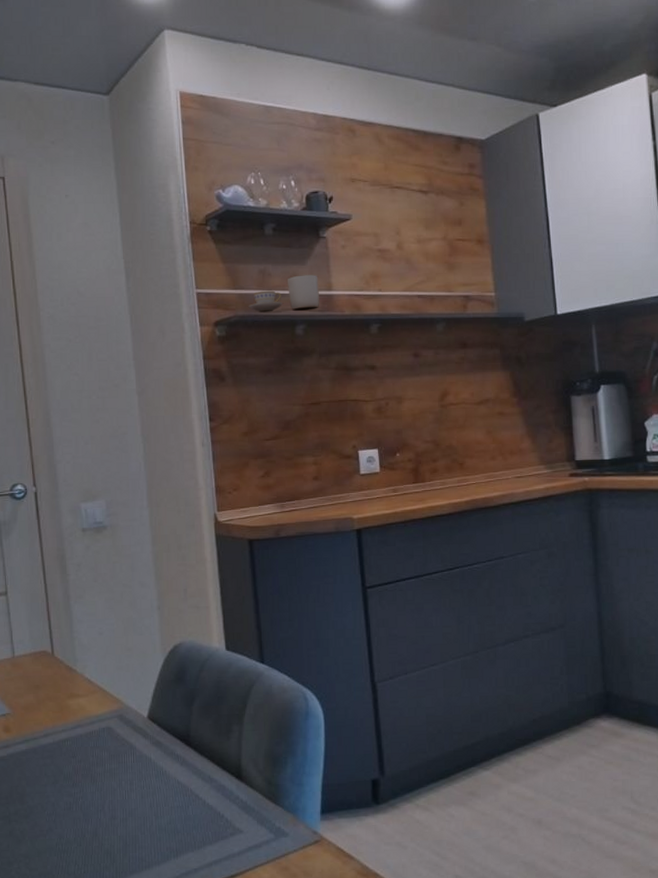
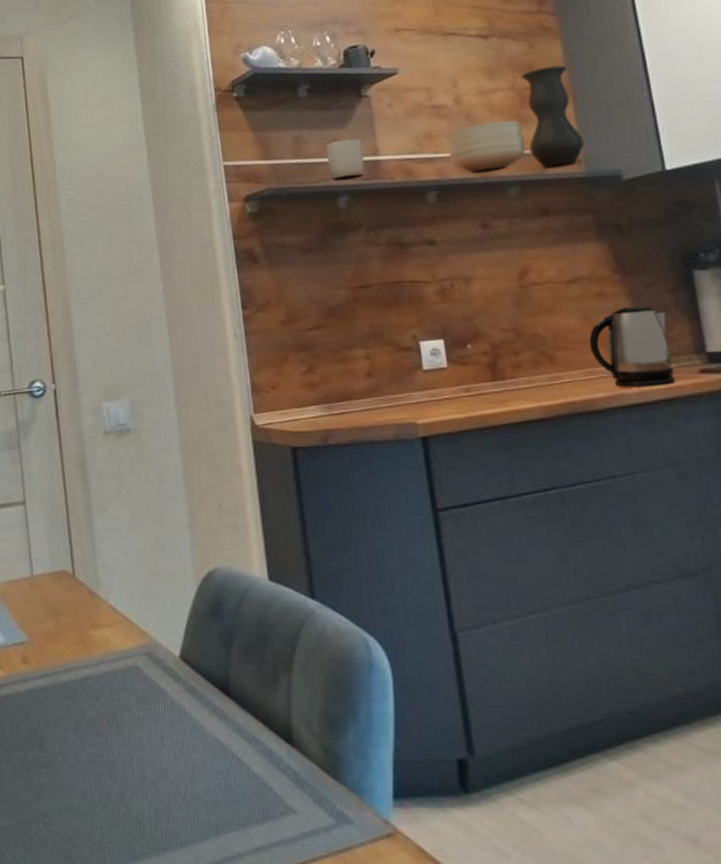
teacup: present [248,290,284,312] -> none [282,159,323,184]
bowl: none [388,266,452,311] -> present [445,120,526,174]
vase: none [452,222,498,310] -> present [521,65,585,170]
kettle: none [490,423,551,489] -> present [589,306,675,389]

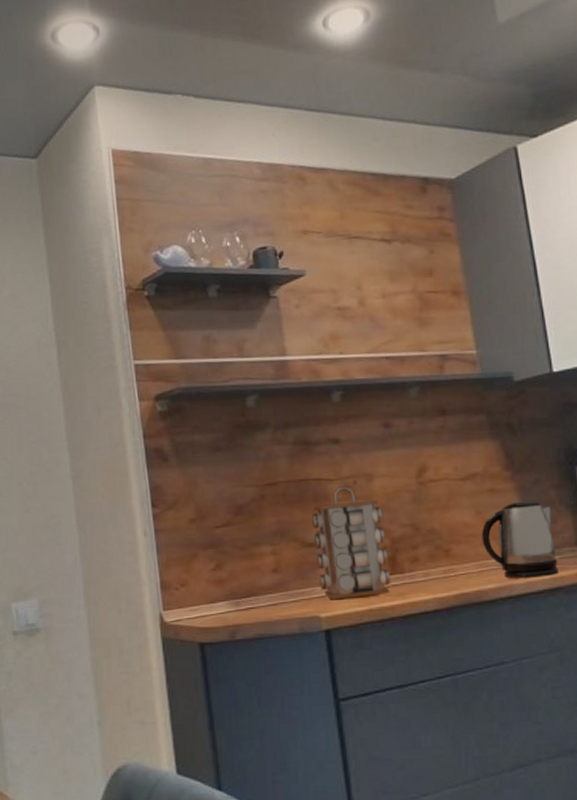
mug: present [325,139,365,182] -> none [234,339,273,381]
spice rack: none [407,289,492,406] -> present [312,487,391,600]
bowl: present [445,120,526,174] -> none [350,323,425,375]
vase: present [521,65,585,170] -> none [421,270,480,371]

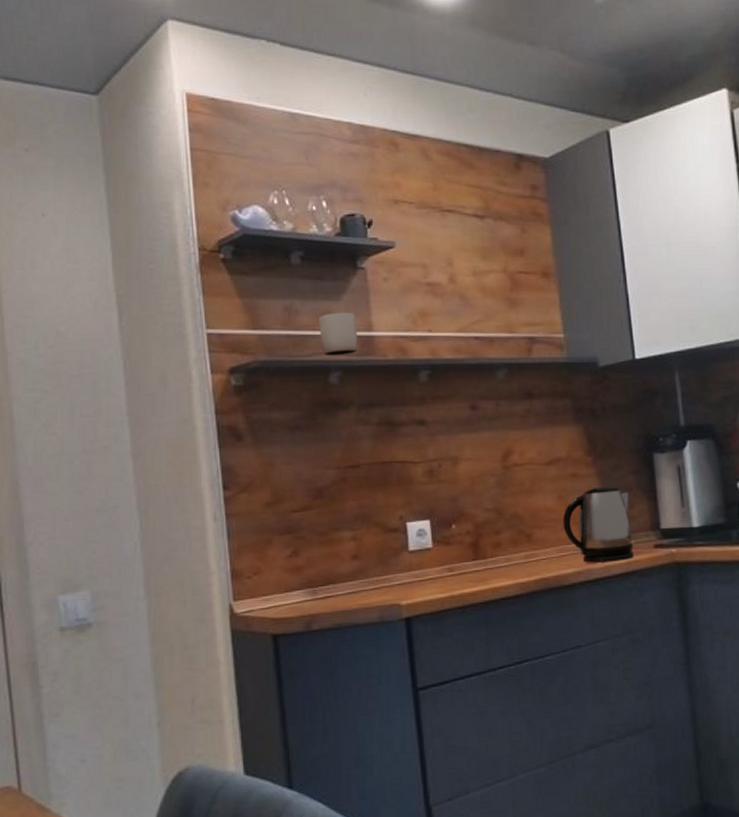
mug: none [234,339,273,381] -> present [318,312,359,356]
spice rack: present [312,487,391,600] -> none [395,470,473,587]

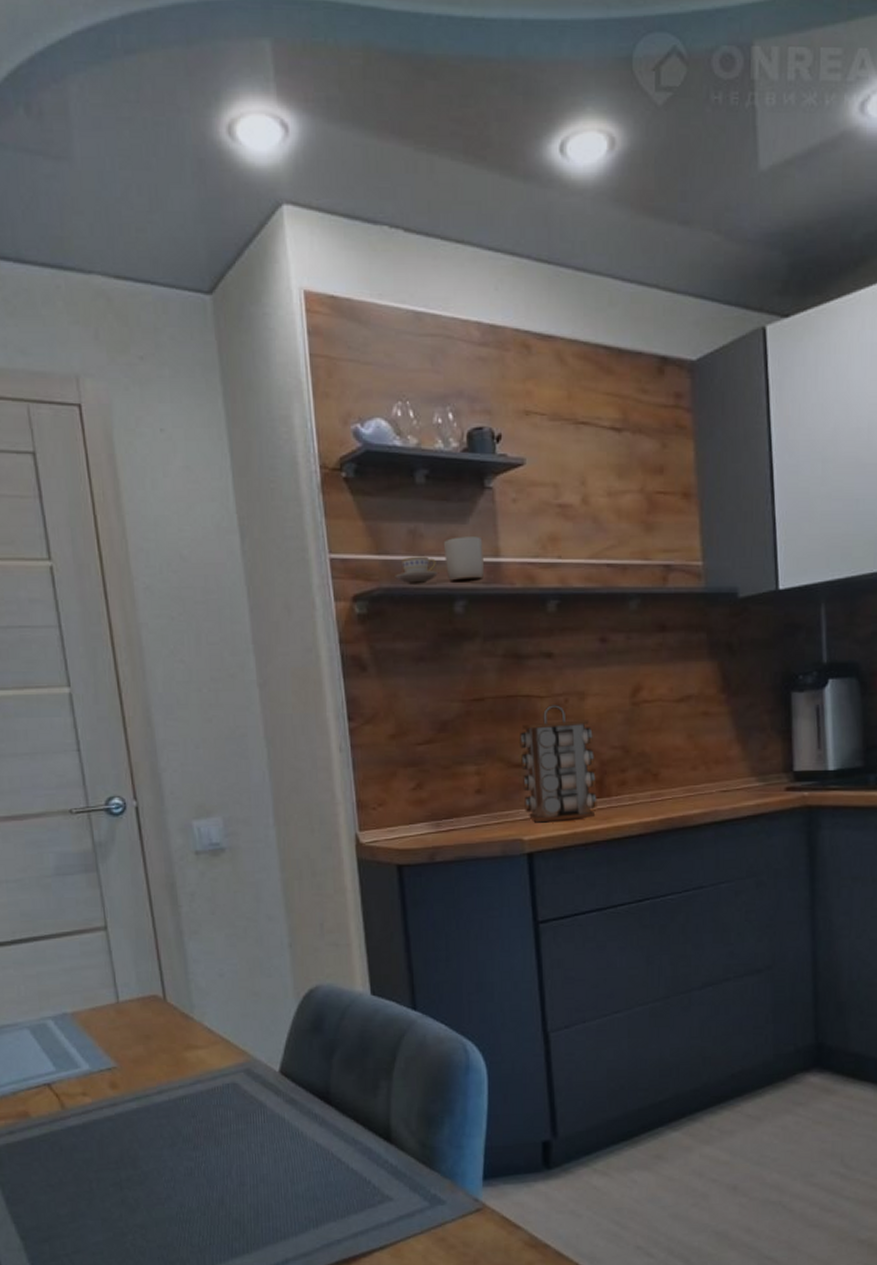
teacup: none [271,331,314,357] -> present [395,556,439,584]
spice rack: none [395,470,473,587] -> present [520,705,597,823]
kettle: present [562,486,634,564] -> none [691,725,764,805]

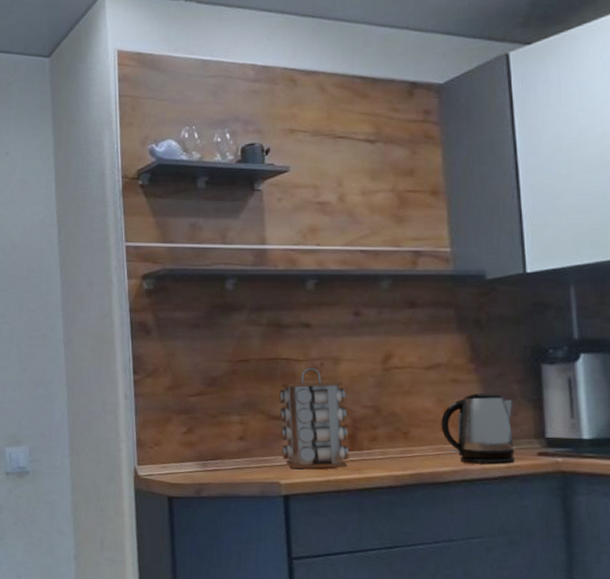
teacup: present [395,556,439,584] -> none [177,244,214,266]
mug: present [443,536,485,584] -> none [218,228,253,266]
kettle: none [691,725,764,805] -> present [441,392,515,465]

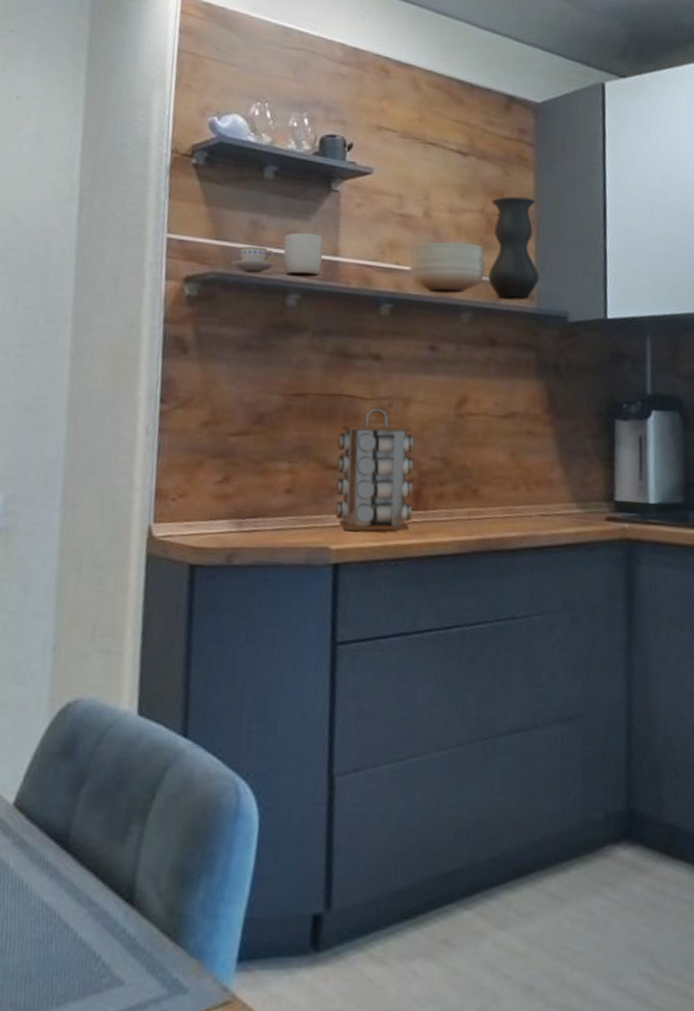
teacup: none [177,244,214,266] -> present [230,245,276,274]
mug: none [218,228,253,266] -> present [283,232,324,278]
bowl: none [327,219,400,267] -> present [409,242,485,294]
vase: none [402,172,454,266] -> present [488,196,540,301]
kettle: present [441,392,515,465] -> none [512,447,585,531]

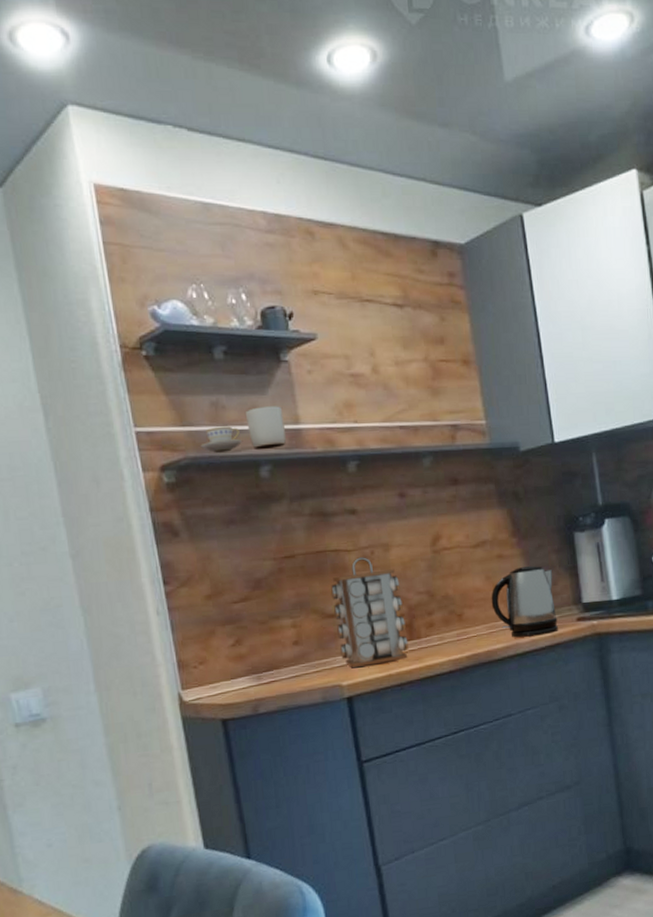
bowl: present [409,242,485,294] -> none [364,392,438,445]
vase: present [488,196,540,301] -> none [433,339,489,441]
kettle: none [512,447,585,531] -> present [491,565,558,638]

